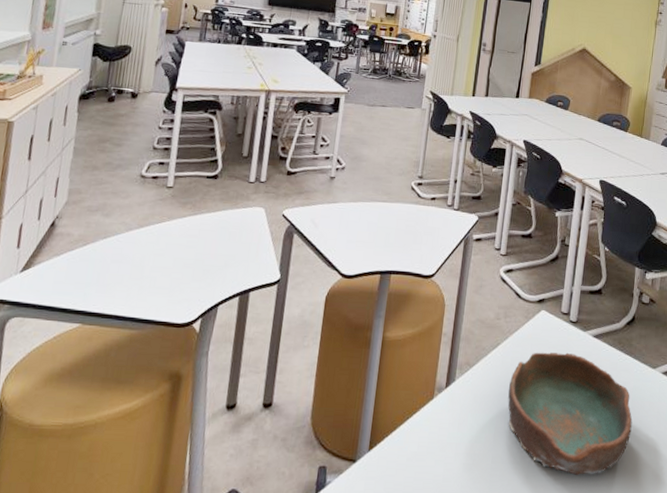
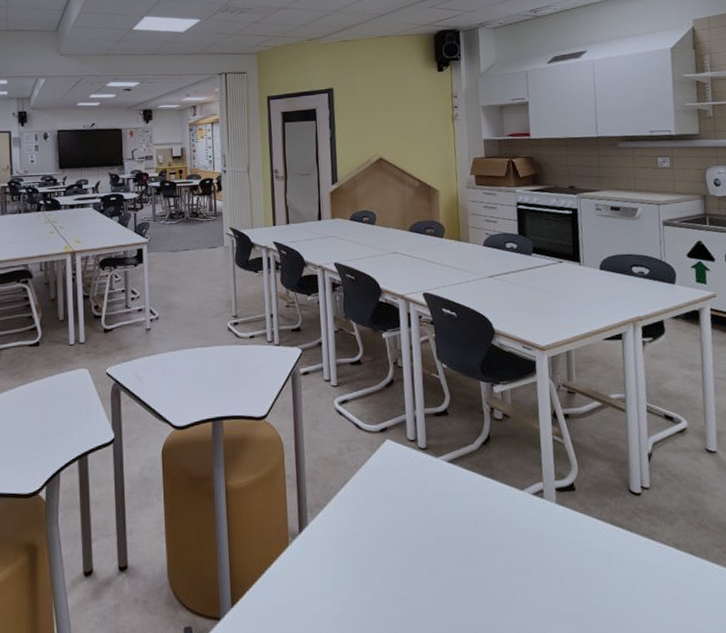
bowl: present [508,352,633,476] -> none [366,482,510,617]

